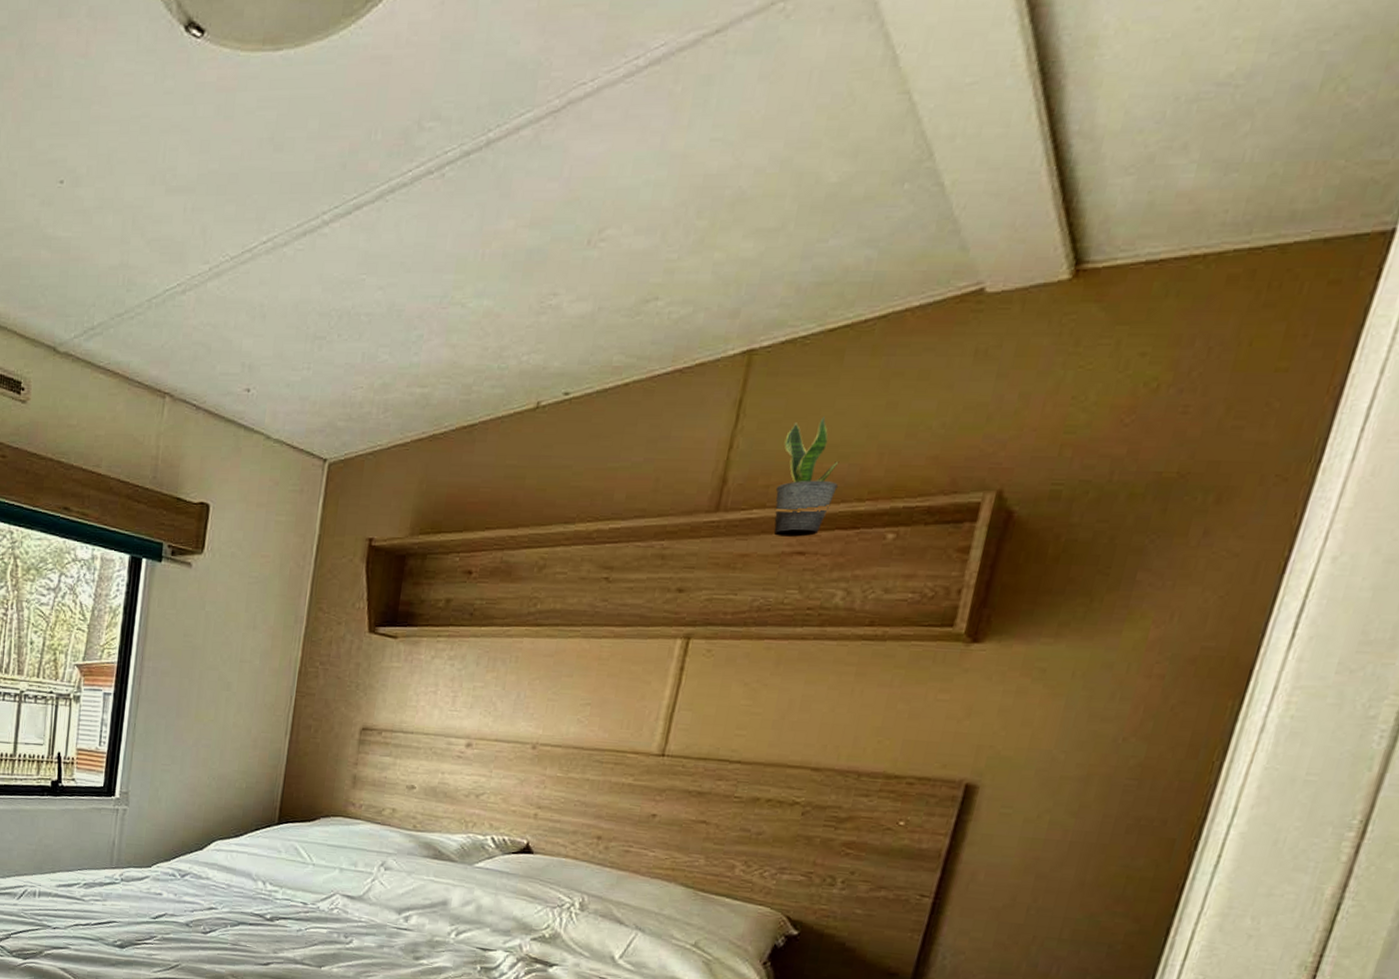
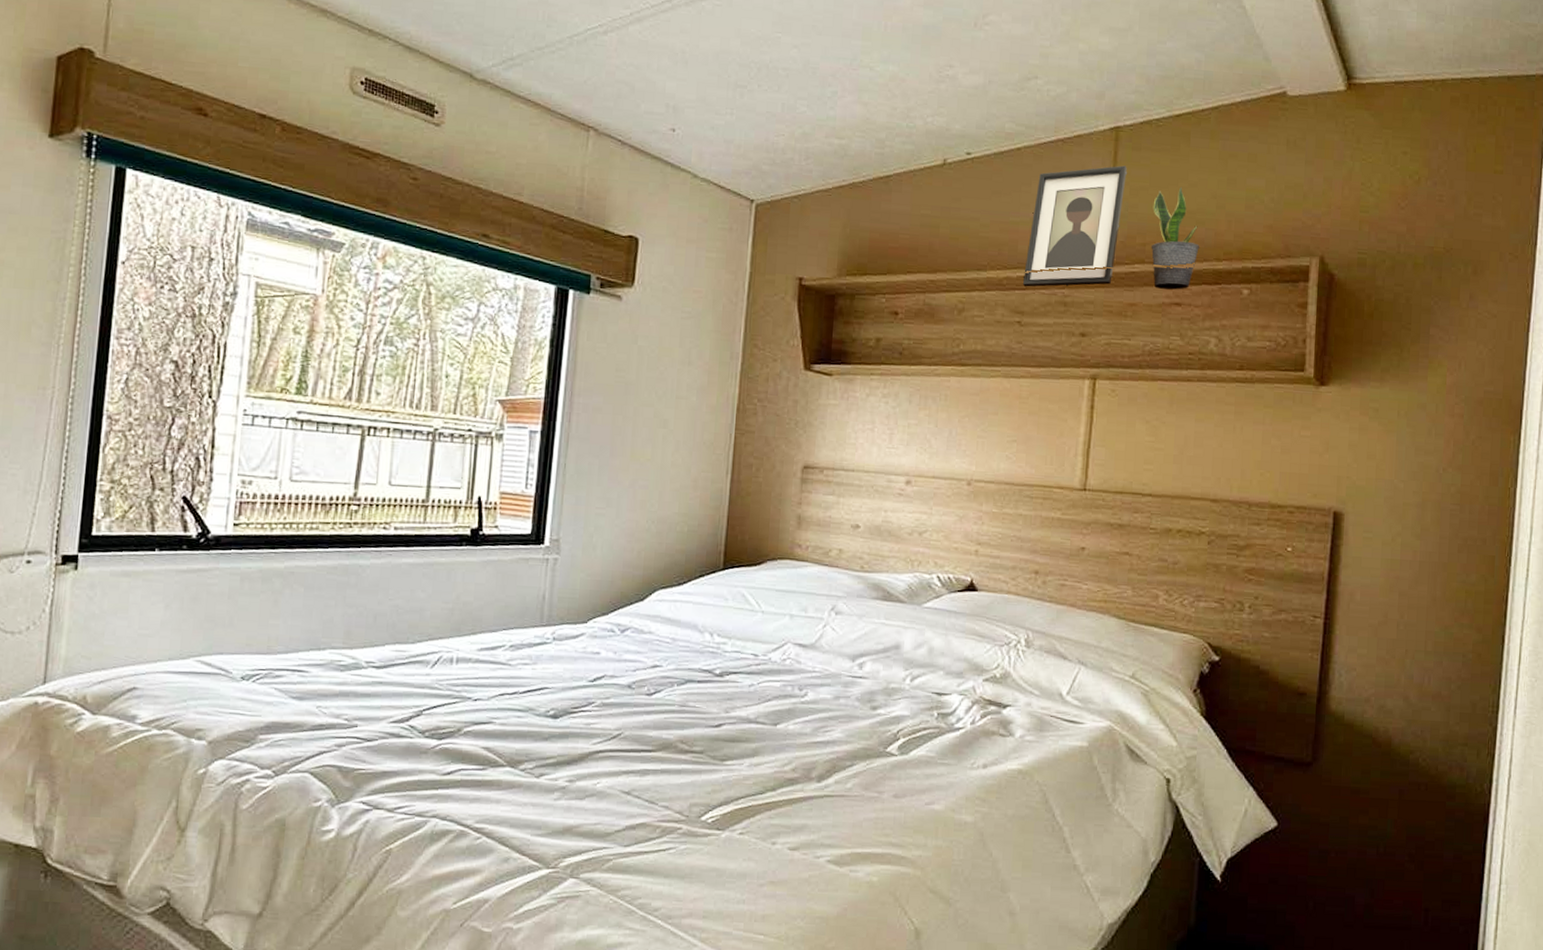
picture frame: none [614,395,758,540] -> present [1022,165,1128,287]

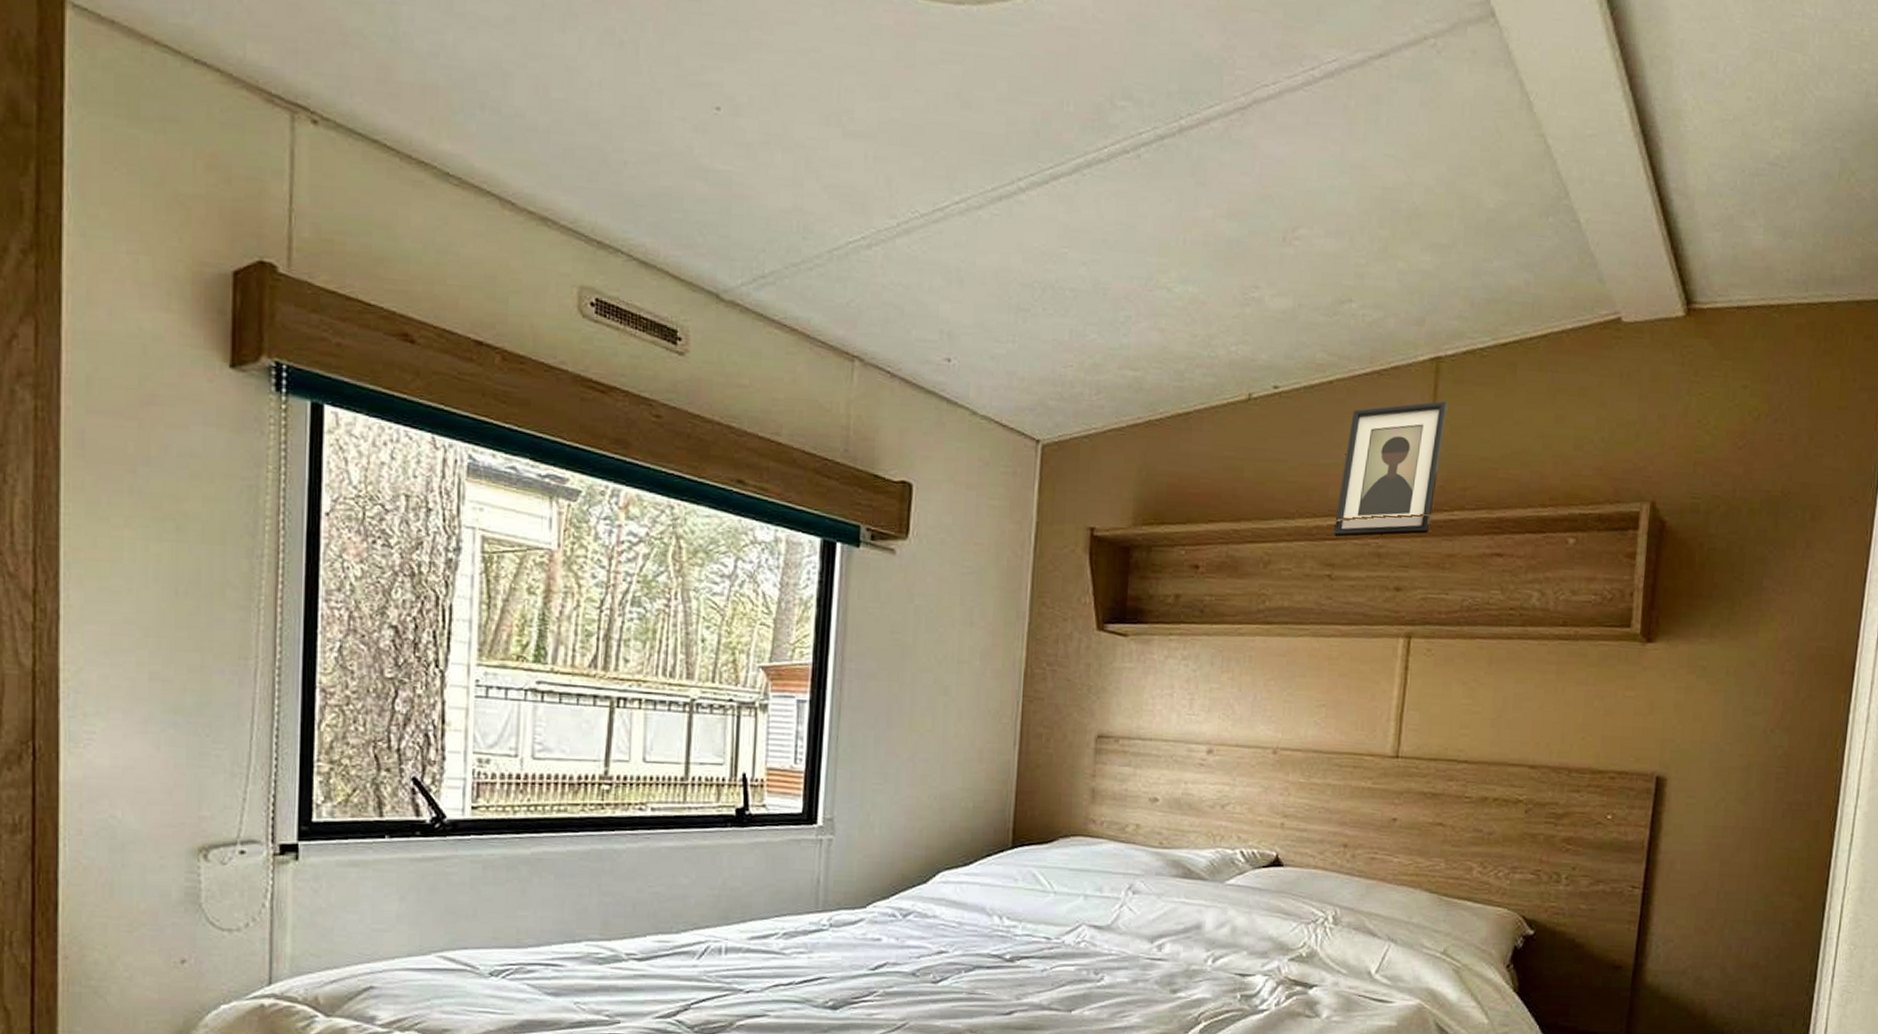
potted plant: present [1151,186,1199,290] -> none [1471,424,1524,540]

